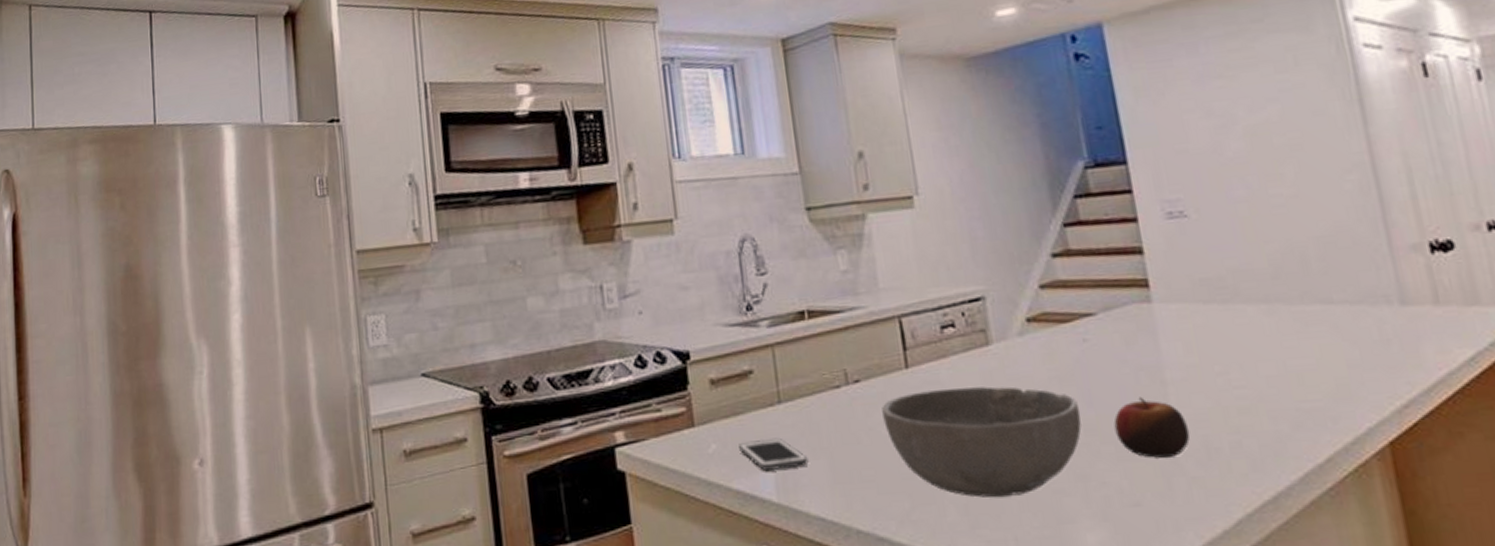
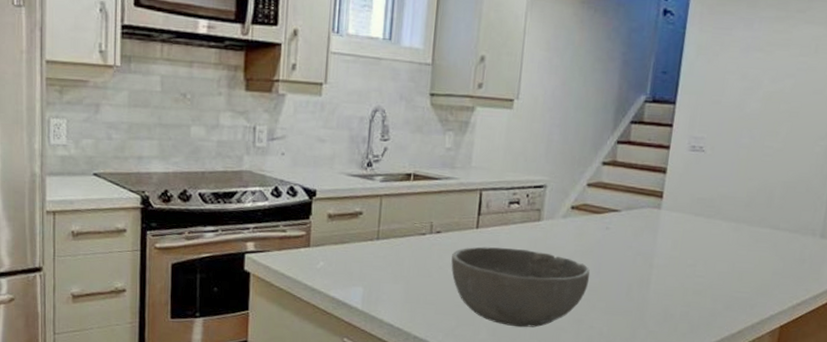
cell phone: present [739,438,809,471] -> none [340,263,390,288]
apple: present [1114,397,1191,459] -> none [609,273,658,317]

